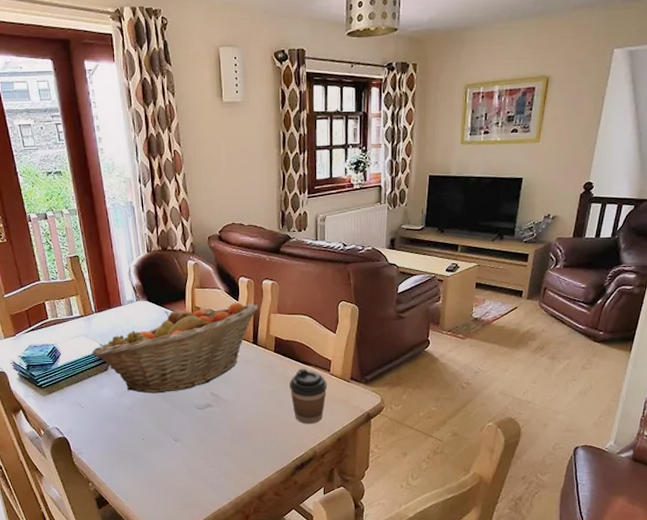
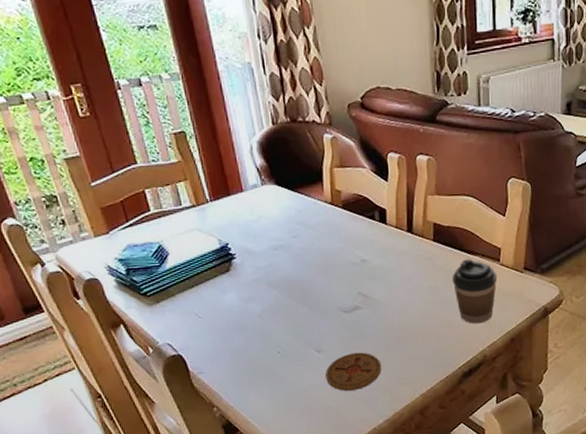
fruit basket: present [91,302,259,394] -> none [208,183,413,297]
coaster: none [181,443,228,475] -> present [325,352,382,391]

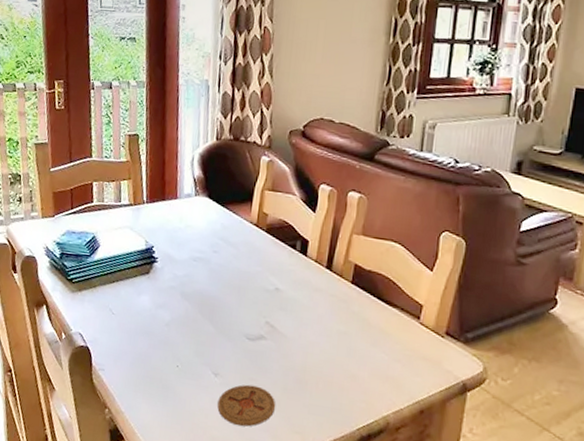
coffee cup: present [453,258,498,324] -> none [365,309,415,385]

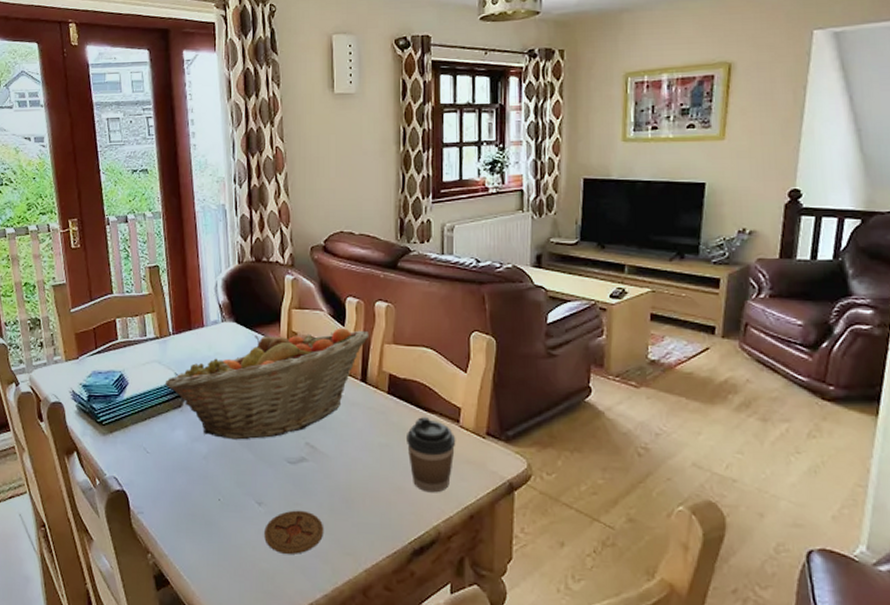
fruit basket: none [134,212,339,313] -> present [164,328,370,440]
coffee cup: none [365,309,415,385] -> present [407,416,456,493]

